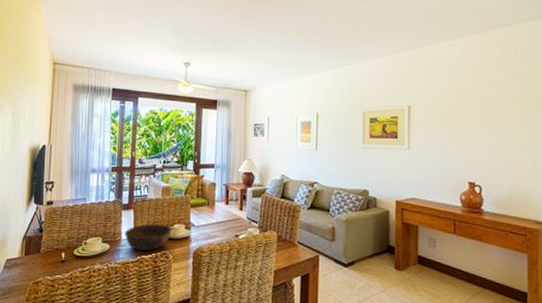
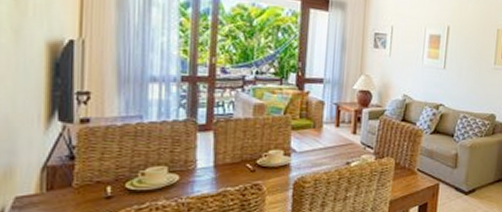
bowl: present [124,224,173,251] -> none [200,149,268,182]

